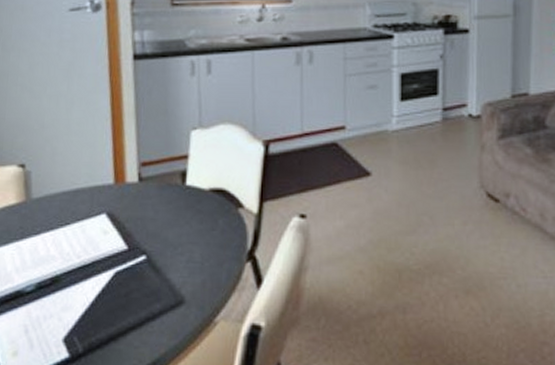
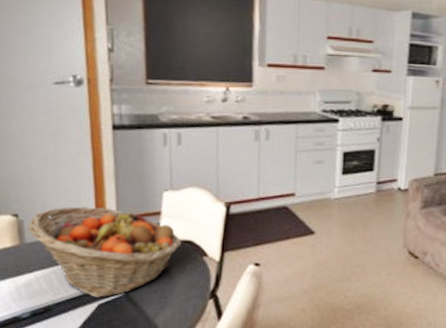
fruit basket: none [34,151,212,264] -> present [27,206,181,298]

